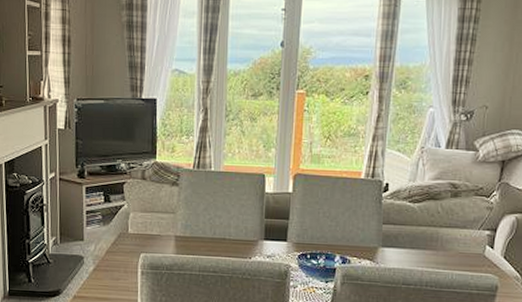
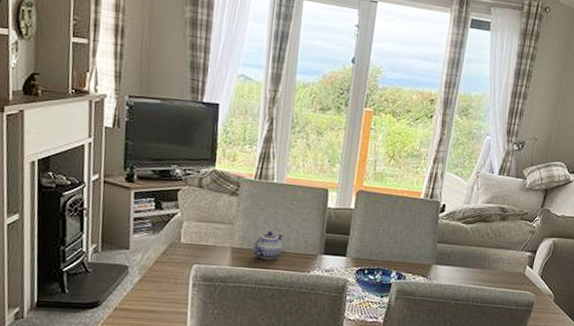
teapot: none [195,219,224,247] -> present [252,231,284,260]

